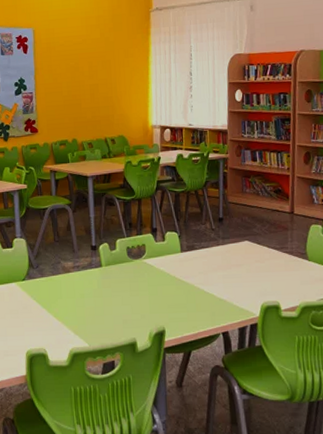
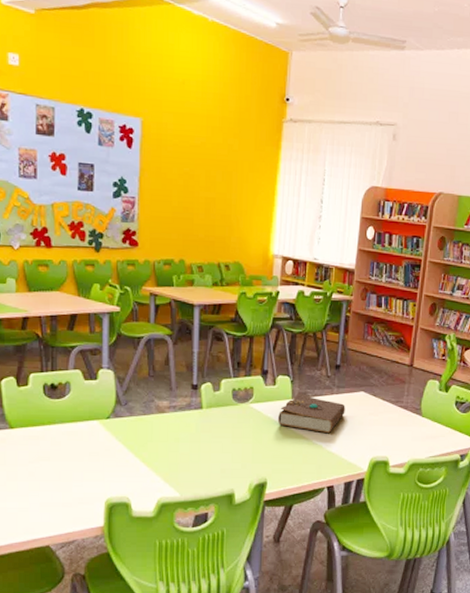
book: none [169,246,232,282] -> present [277,392,345,433]

